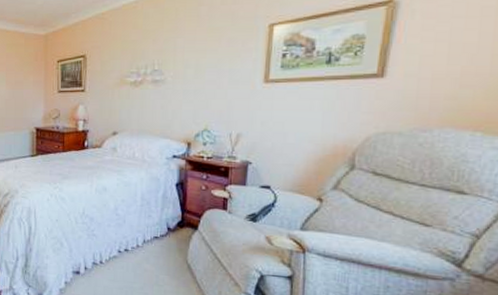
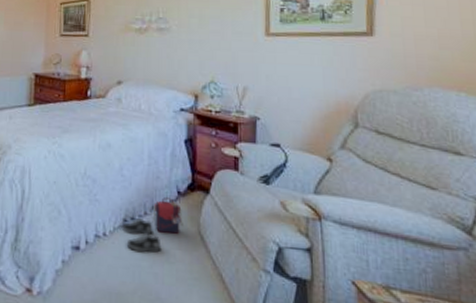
shoe: none [116,249,152,277] -> present [121,217,162,253]
handbag: none [143,232,172,263] -> present [152,196,183,234]

